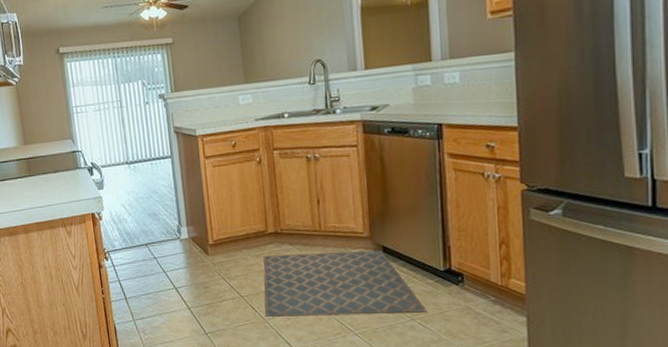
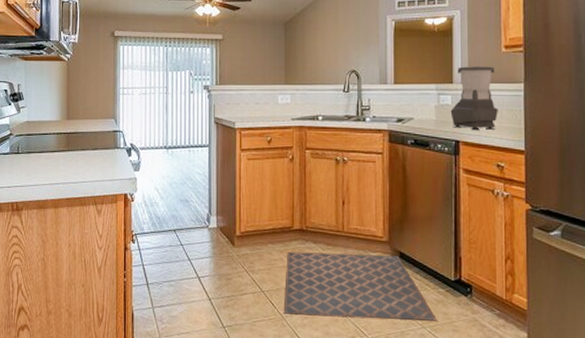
blender: none [430,36,486,111] -> present [450,66,498,131]

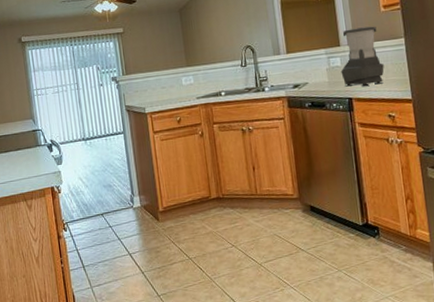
bath mat: present [284,252,437,321] -> none [208,210,351,276]

